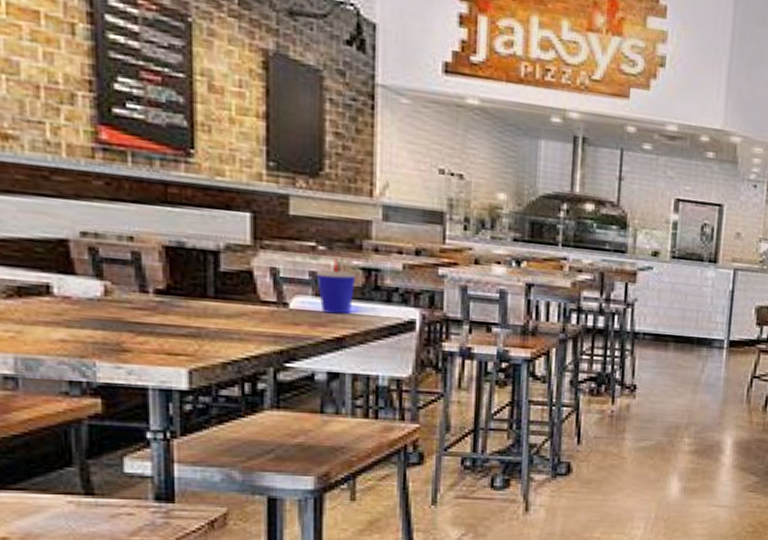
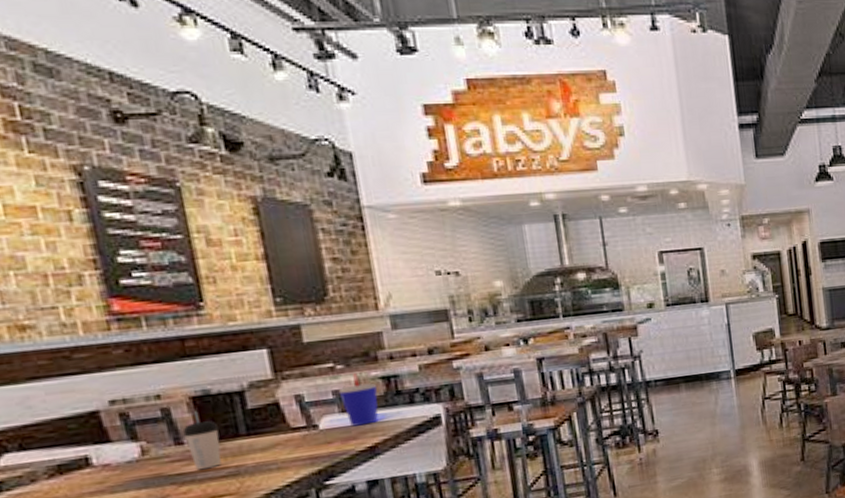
beverage cup: none [150,262,186,324] -> present [182,411,222,470]

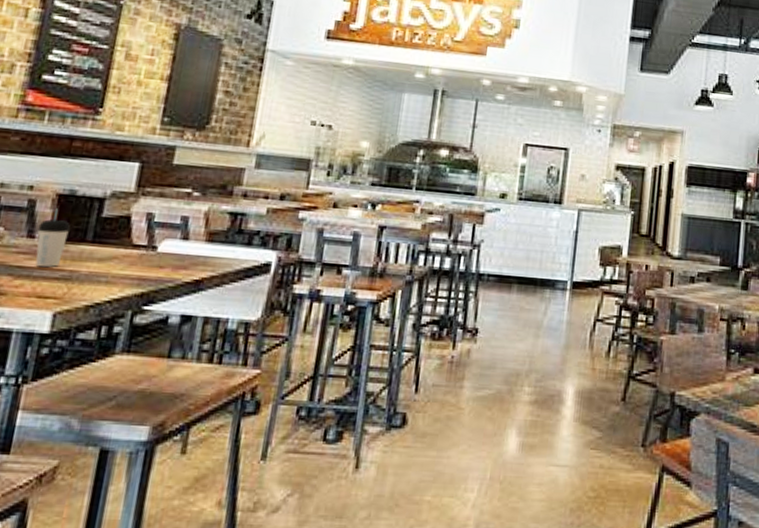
beverage cup: present [338,373,379,427] -> none [186,203,224,257]

